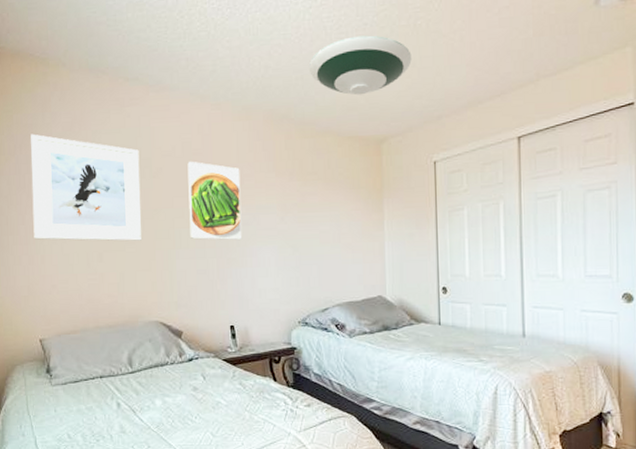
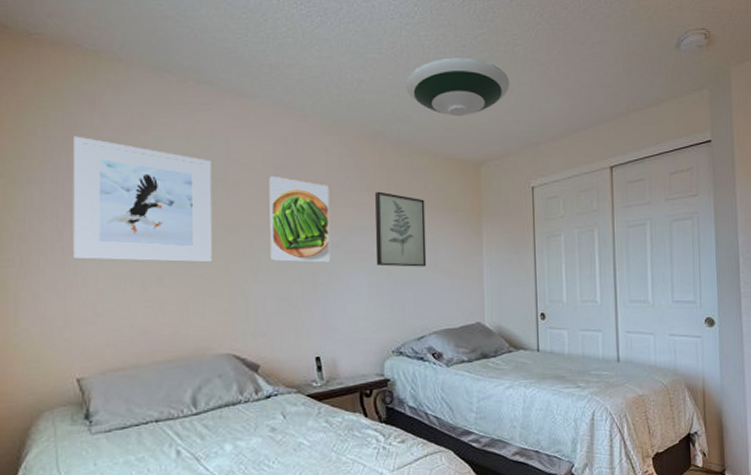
wall art: none [282,171,330,243] -> present [375,191,427,267]

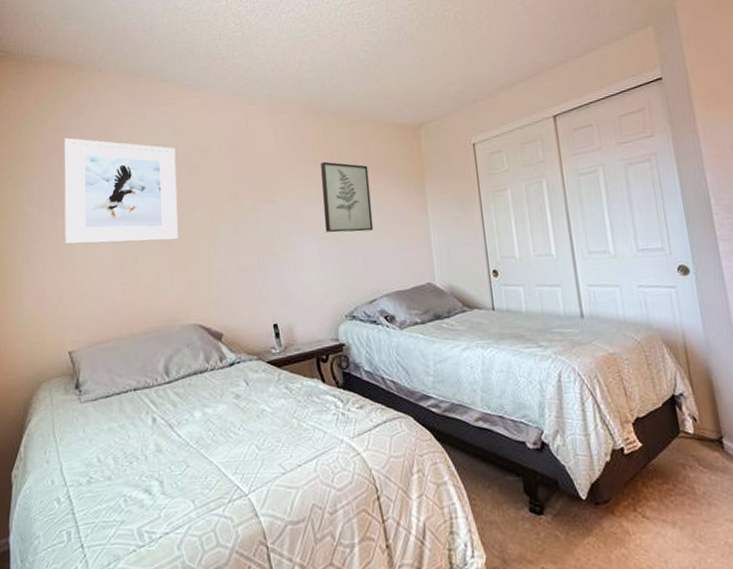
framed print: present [269,175,331,263] -> none [225,156,282,235]
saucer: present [406,57,510,117] -> none [343,28,443,84]

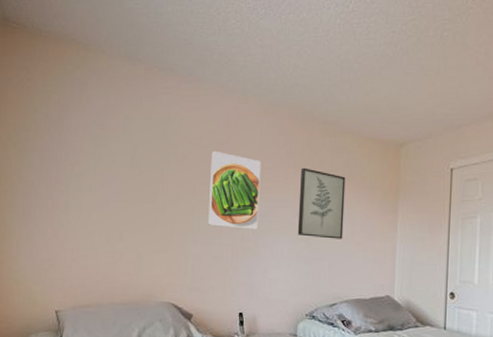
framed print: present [64,137,179,245] -> none [59,114,167,223]
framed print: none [225,156,282,235] -> present [208,150,261,230]

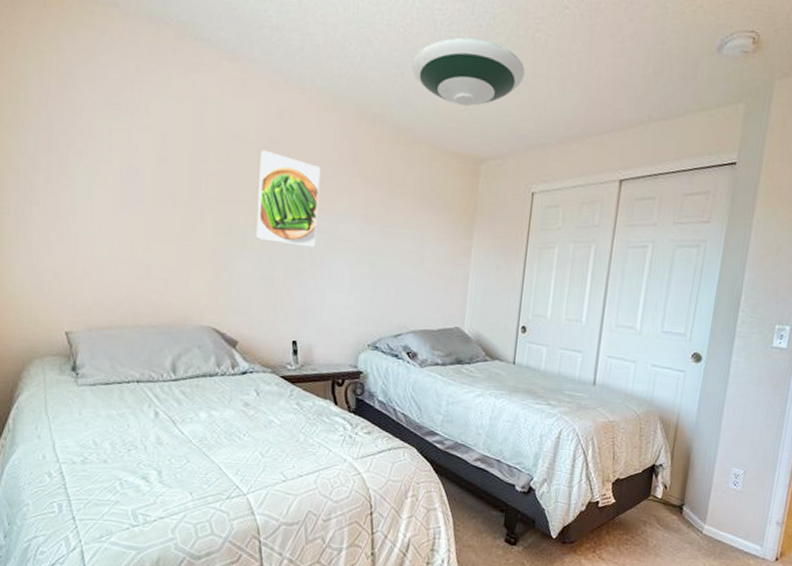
wall art: present [297,167,346,239] -> none [361,179,418,264]
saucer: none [336,43,437,100] -> present [412,37,525,107]

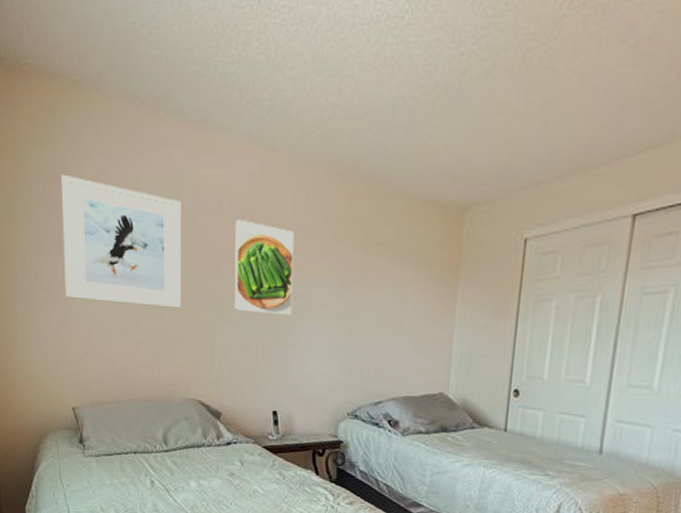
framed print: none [65,85,204,234] -> present [61,174,182,308]
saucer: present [412,37,525,107] -> none [386,69,515,149]

